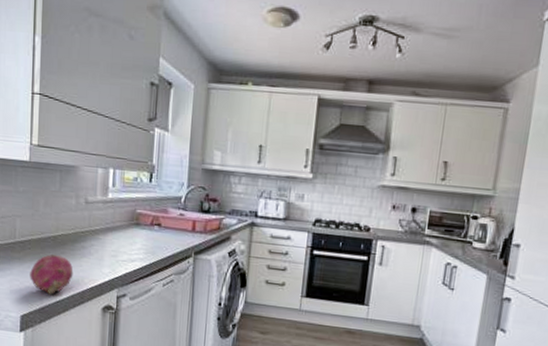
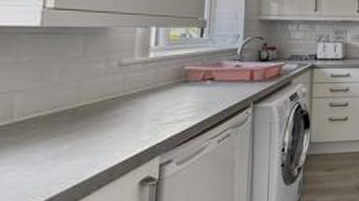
fruit: present [30,254,74,295] -> none [32,130,100,181]

